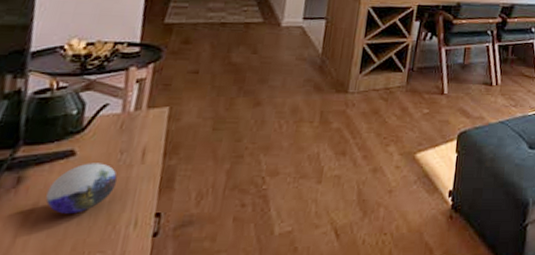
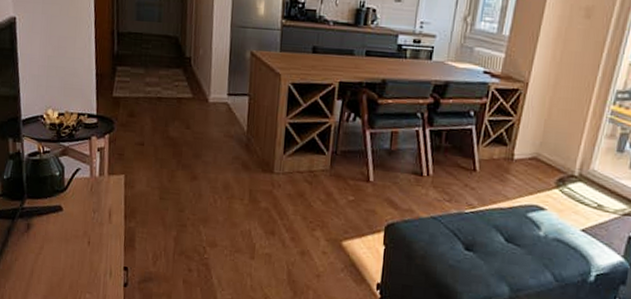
decorative orb: present [46,163,118,214] -> none [47,218,94,259]

